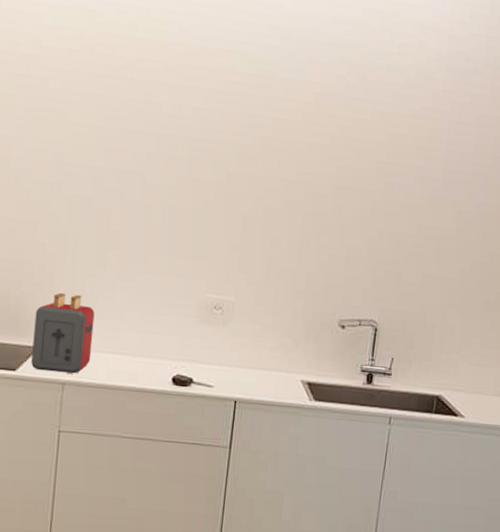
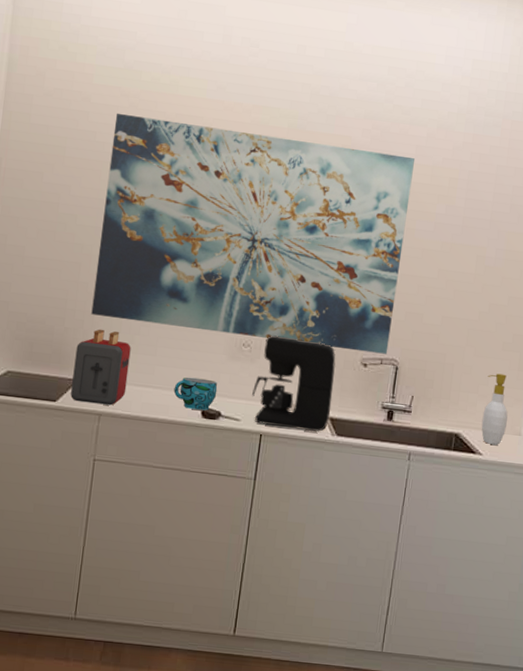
wall art: none [50,57,392,315] -> present [91,112,415,355]
cup: none [142,342,189,377] -> present [173,377,218,411]
coffee maker: none [225,297,313,397] -> present [252,335,336,432]
soap bottle: none [463,333,490,407] -> present [481,373,508,445]

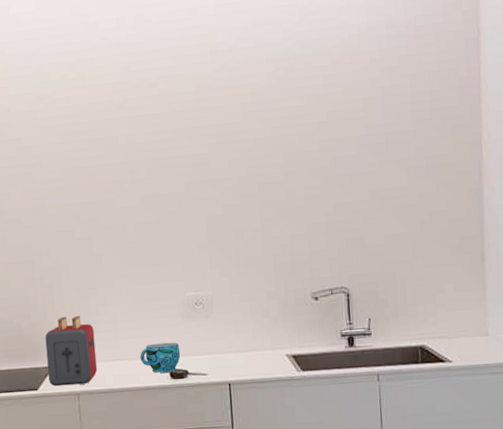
wall art: present [91,112,415,355] -> none [35,88,336,305]
coffee maker: present [252,335,336,432] -> none [213,286,292,374]
soap bottle: present [481,373,508,445] -> none [441,278,472,350]

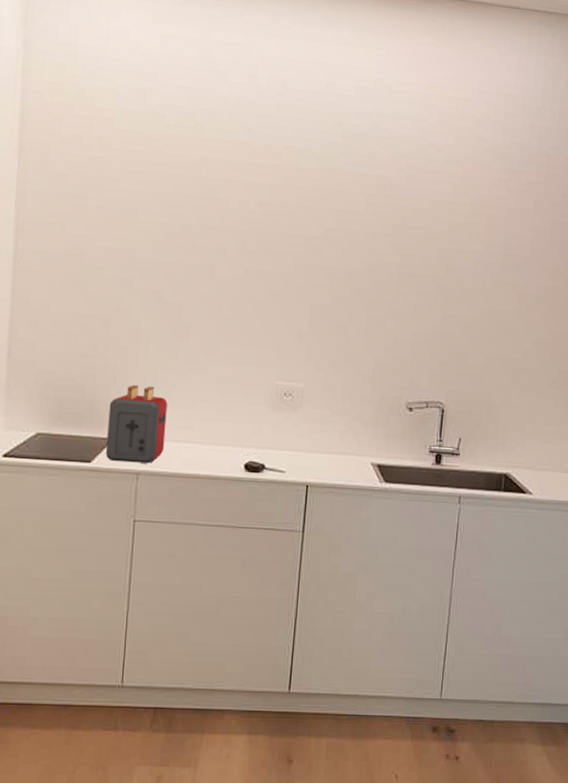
cup: present [140,342,181,373] -> none [214,430,260,464]

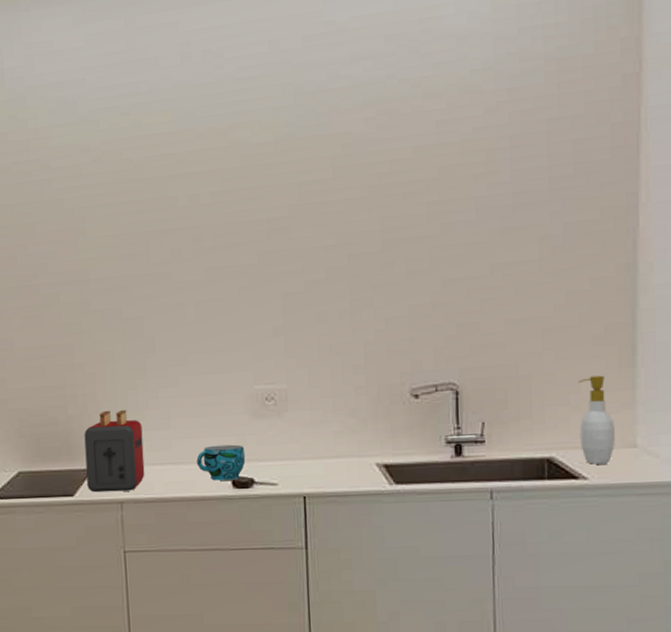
cup: none [214,430,260,464] -> present [196,444,246,481]
soap bottle: none [530,411,556,483] -> present [578,375,615,464]

